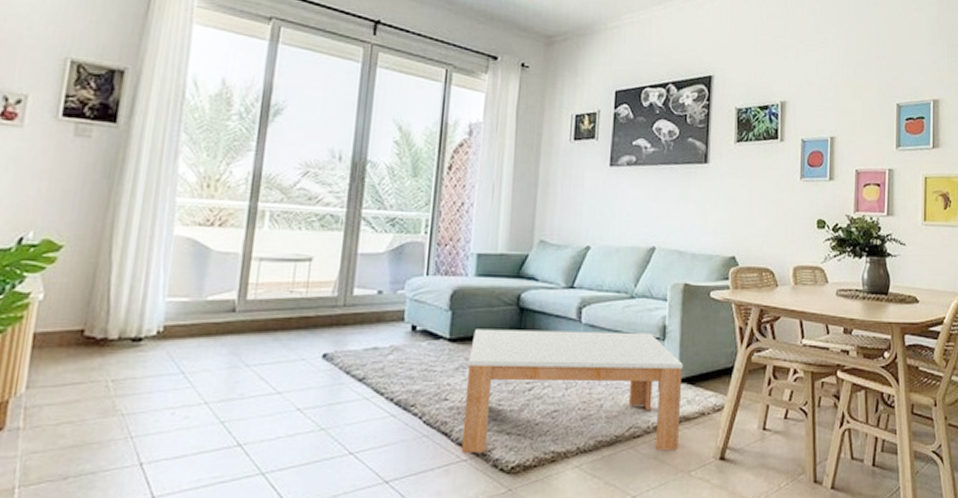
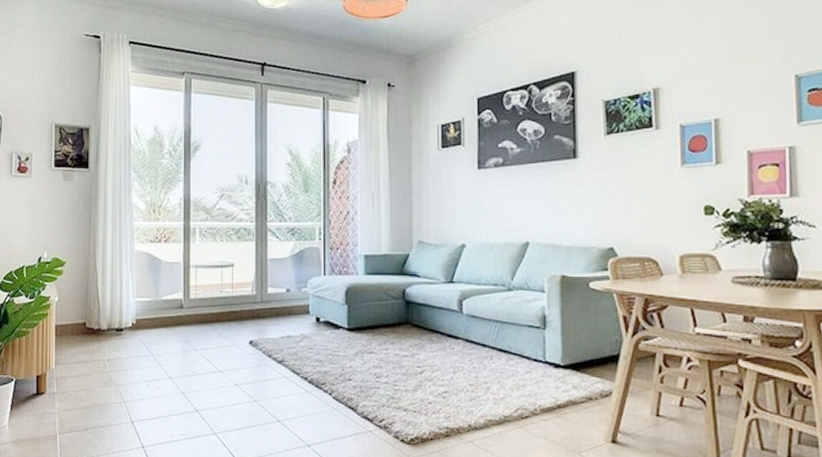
coffee table: present [461,329,683,453] -> none [365,320,567,432]

